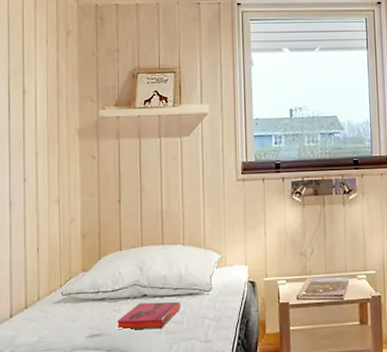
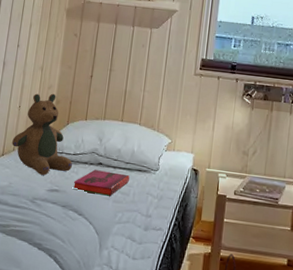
teddy bear: none [35,227,112,321] -> present [12,93,72,176]

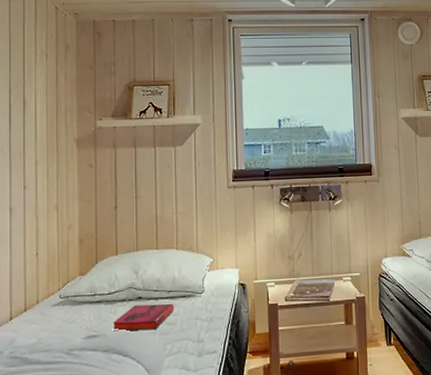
teddy bear: present [12,93,72,176] -> none [34,233,108,323]

